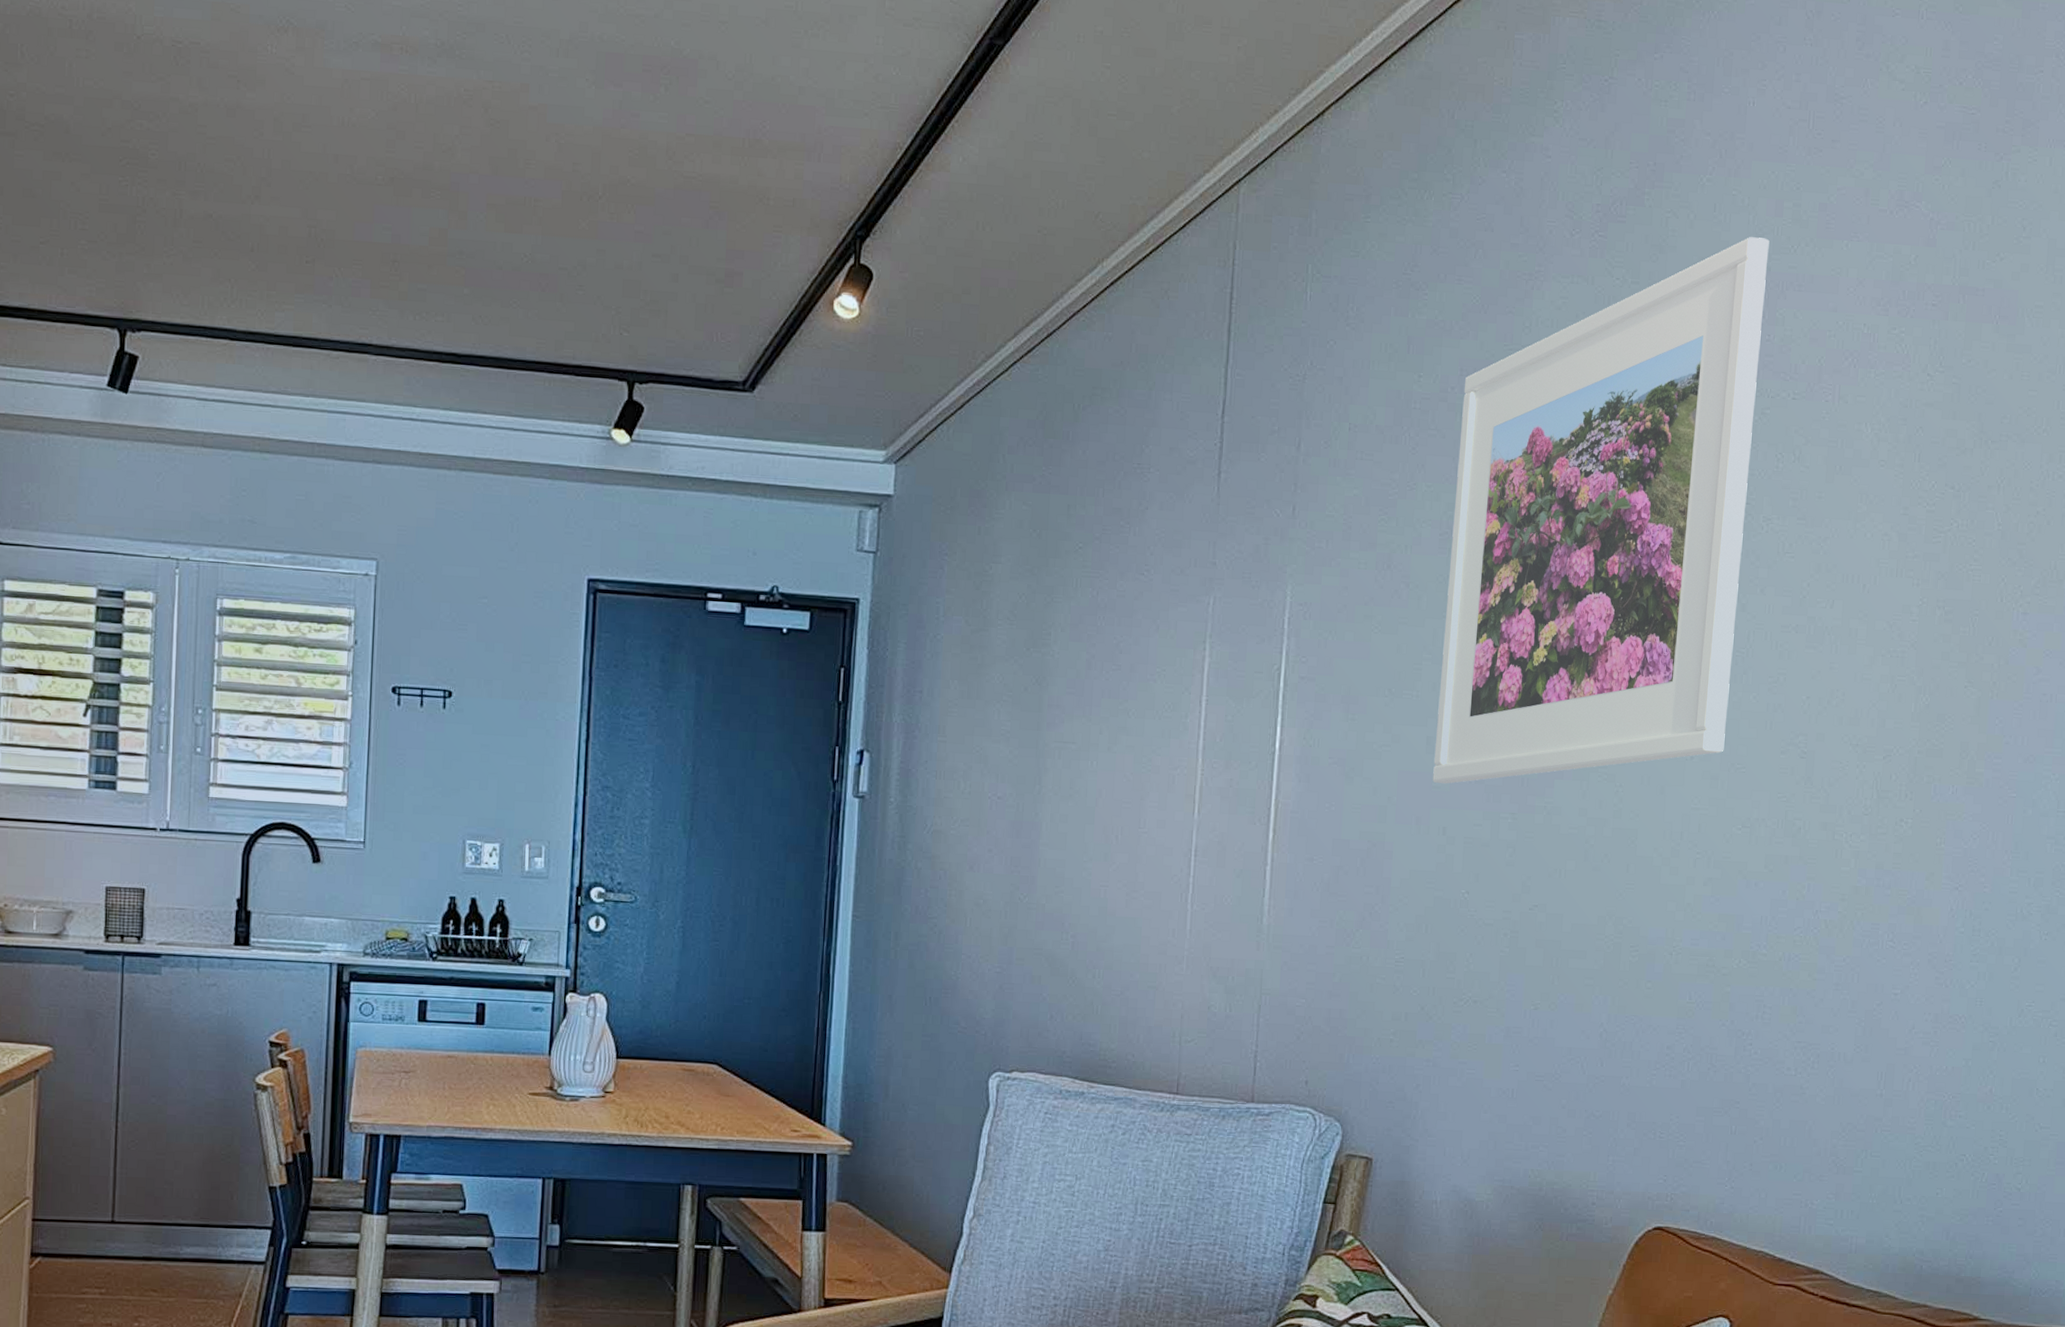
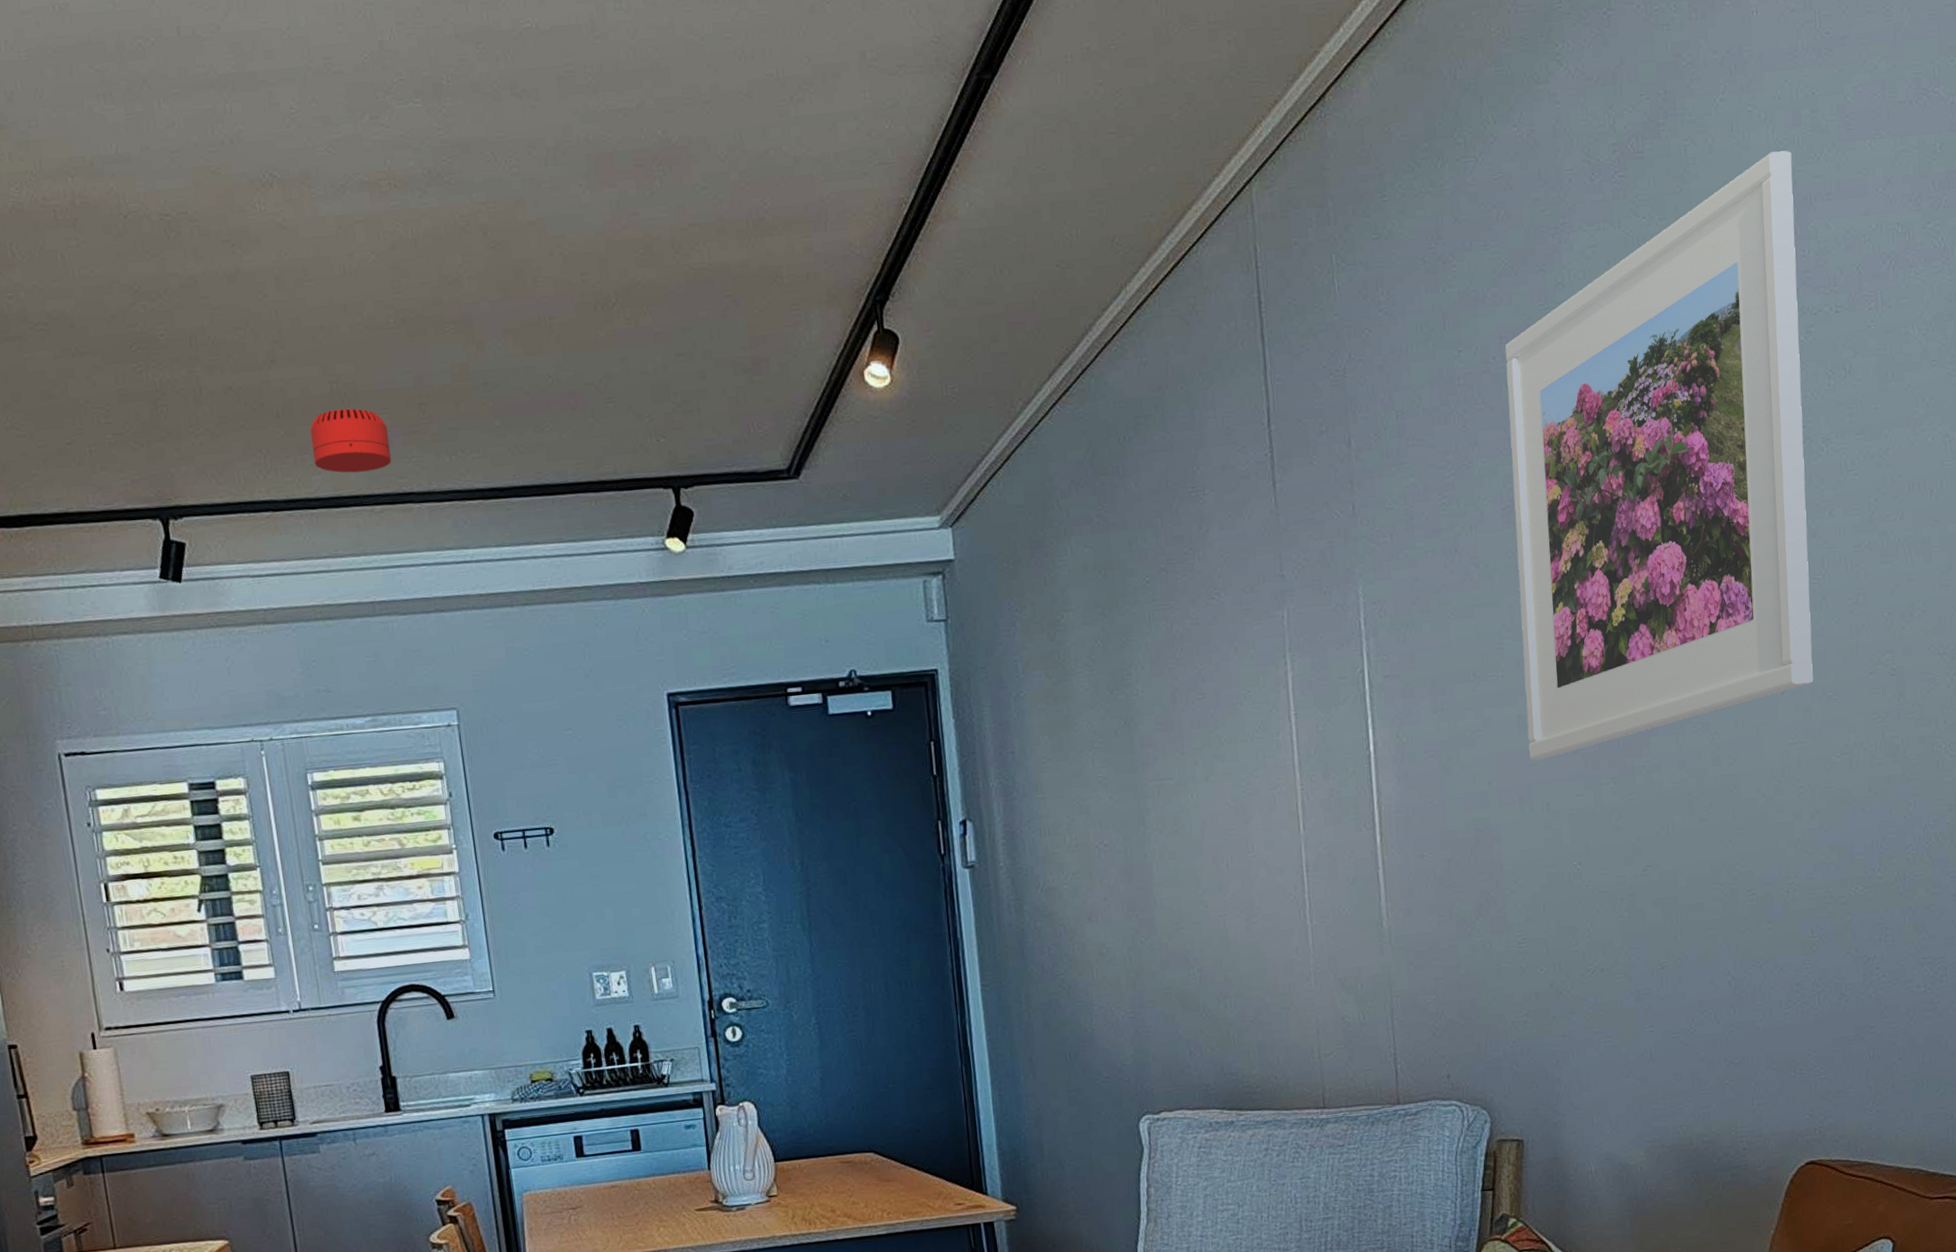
smoke detector: none [280,252,358,317] -> present [310,408,392,473]

